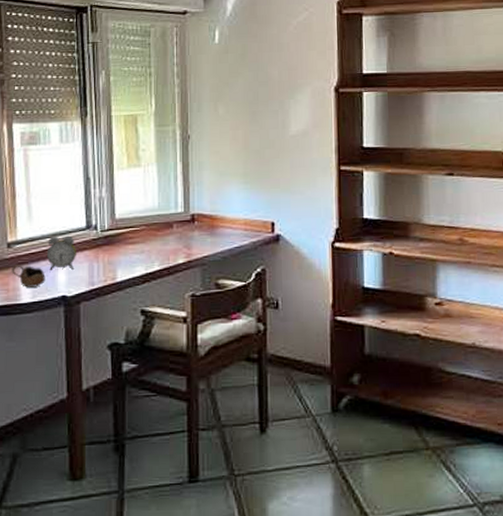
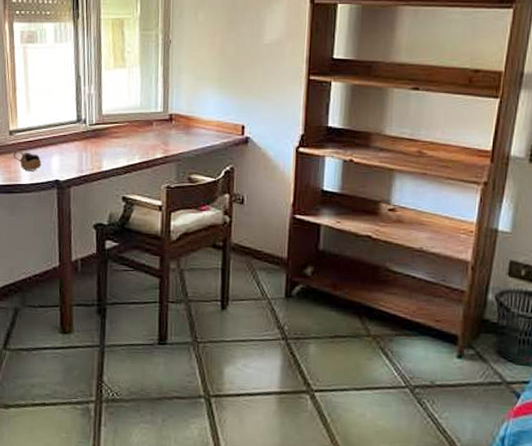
alarm clock: present [46,235,76,271] -> none [42,127,68,159]

